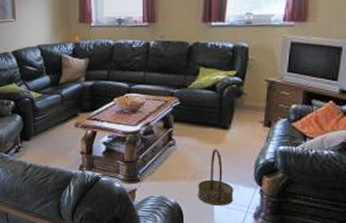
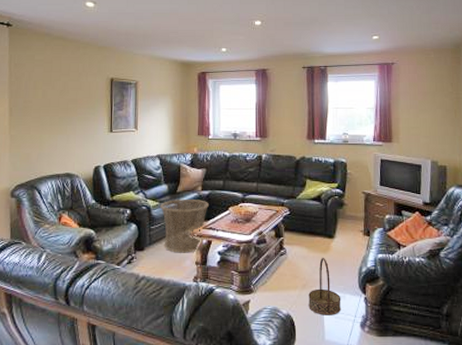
basket: none [43,91,94,143] -> present [160,200,210,253]

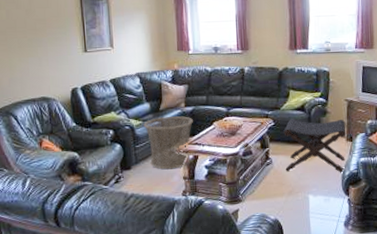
footstool: none [299,208,364,270] -> present [283,118,347,174]
basket: present [308,258,341,316] -> none [294,165,326,218]

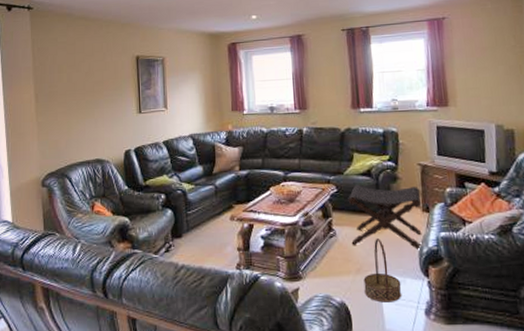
basket: present [143,116,194,170] -> none [196,180,249,239]
basket: none [294,165,326,218] -> present [363,239,401,303]

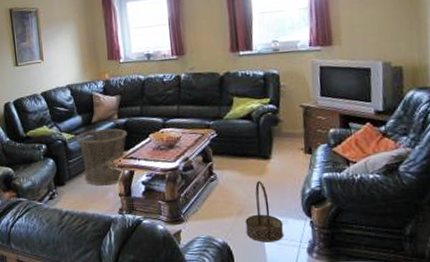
basket: none [196,180,249,239] -> present [76,128,128,186]
footstool: present [348,184,423,251] -> none [228,128,306,192]

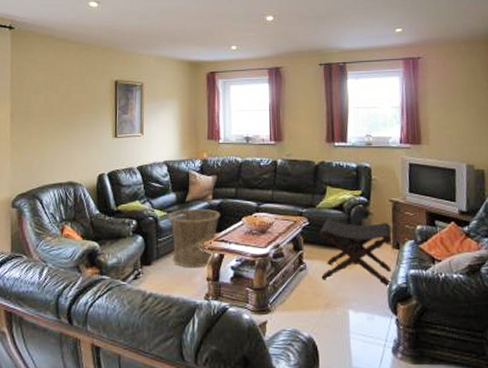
footstool: none [228,128,306,192] -> present [319,218,393,288]
basket: present [245,181,284,243] -> none [332,274,370,339]

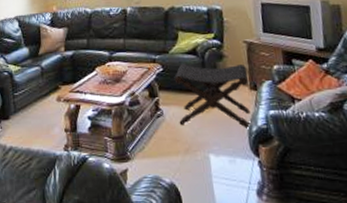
basket: present [168,209,221,268] -> none [22,61,75,121]

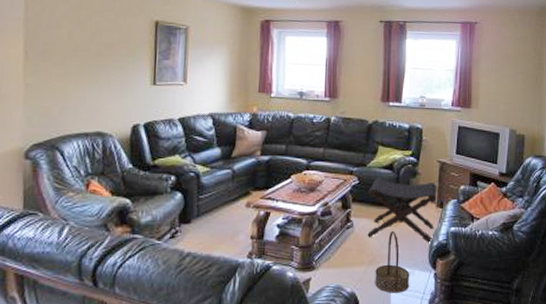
basket: none [192,118,232,183] -> present [375,231,410,293]

